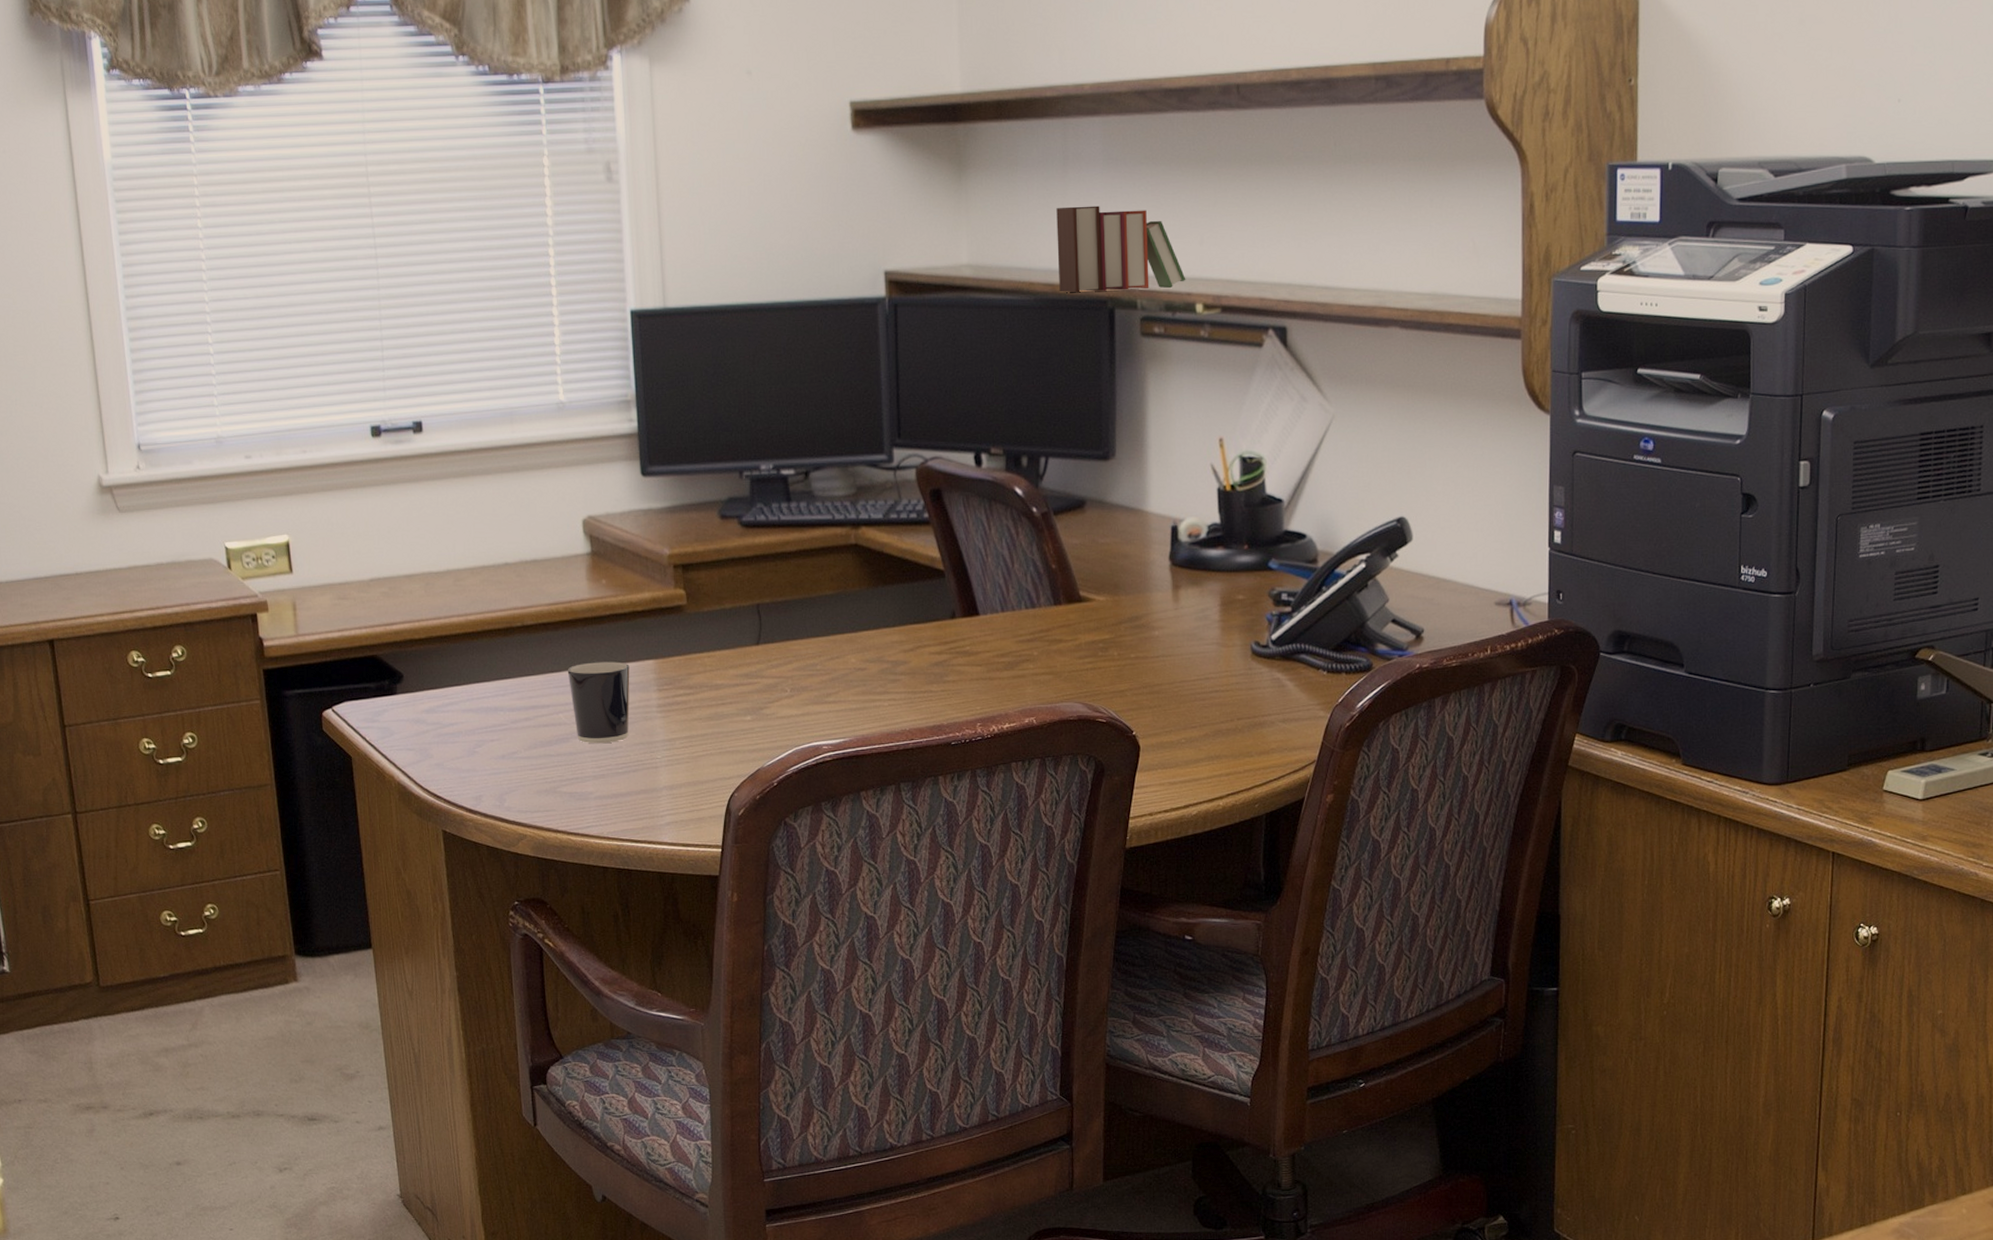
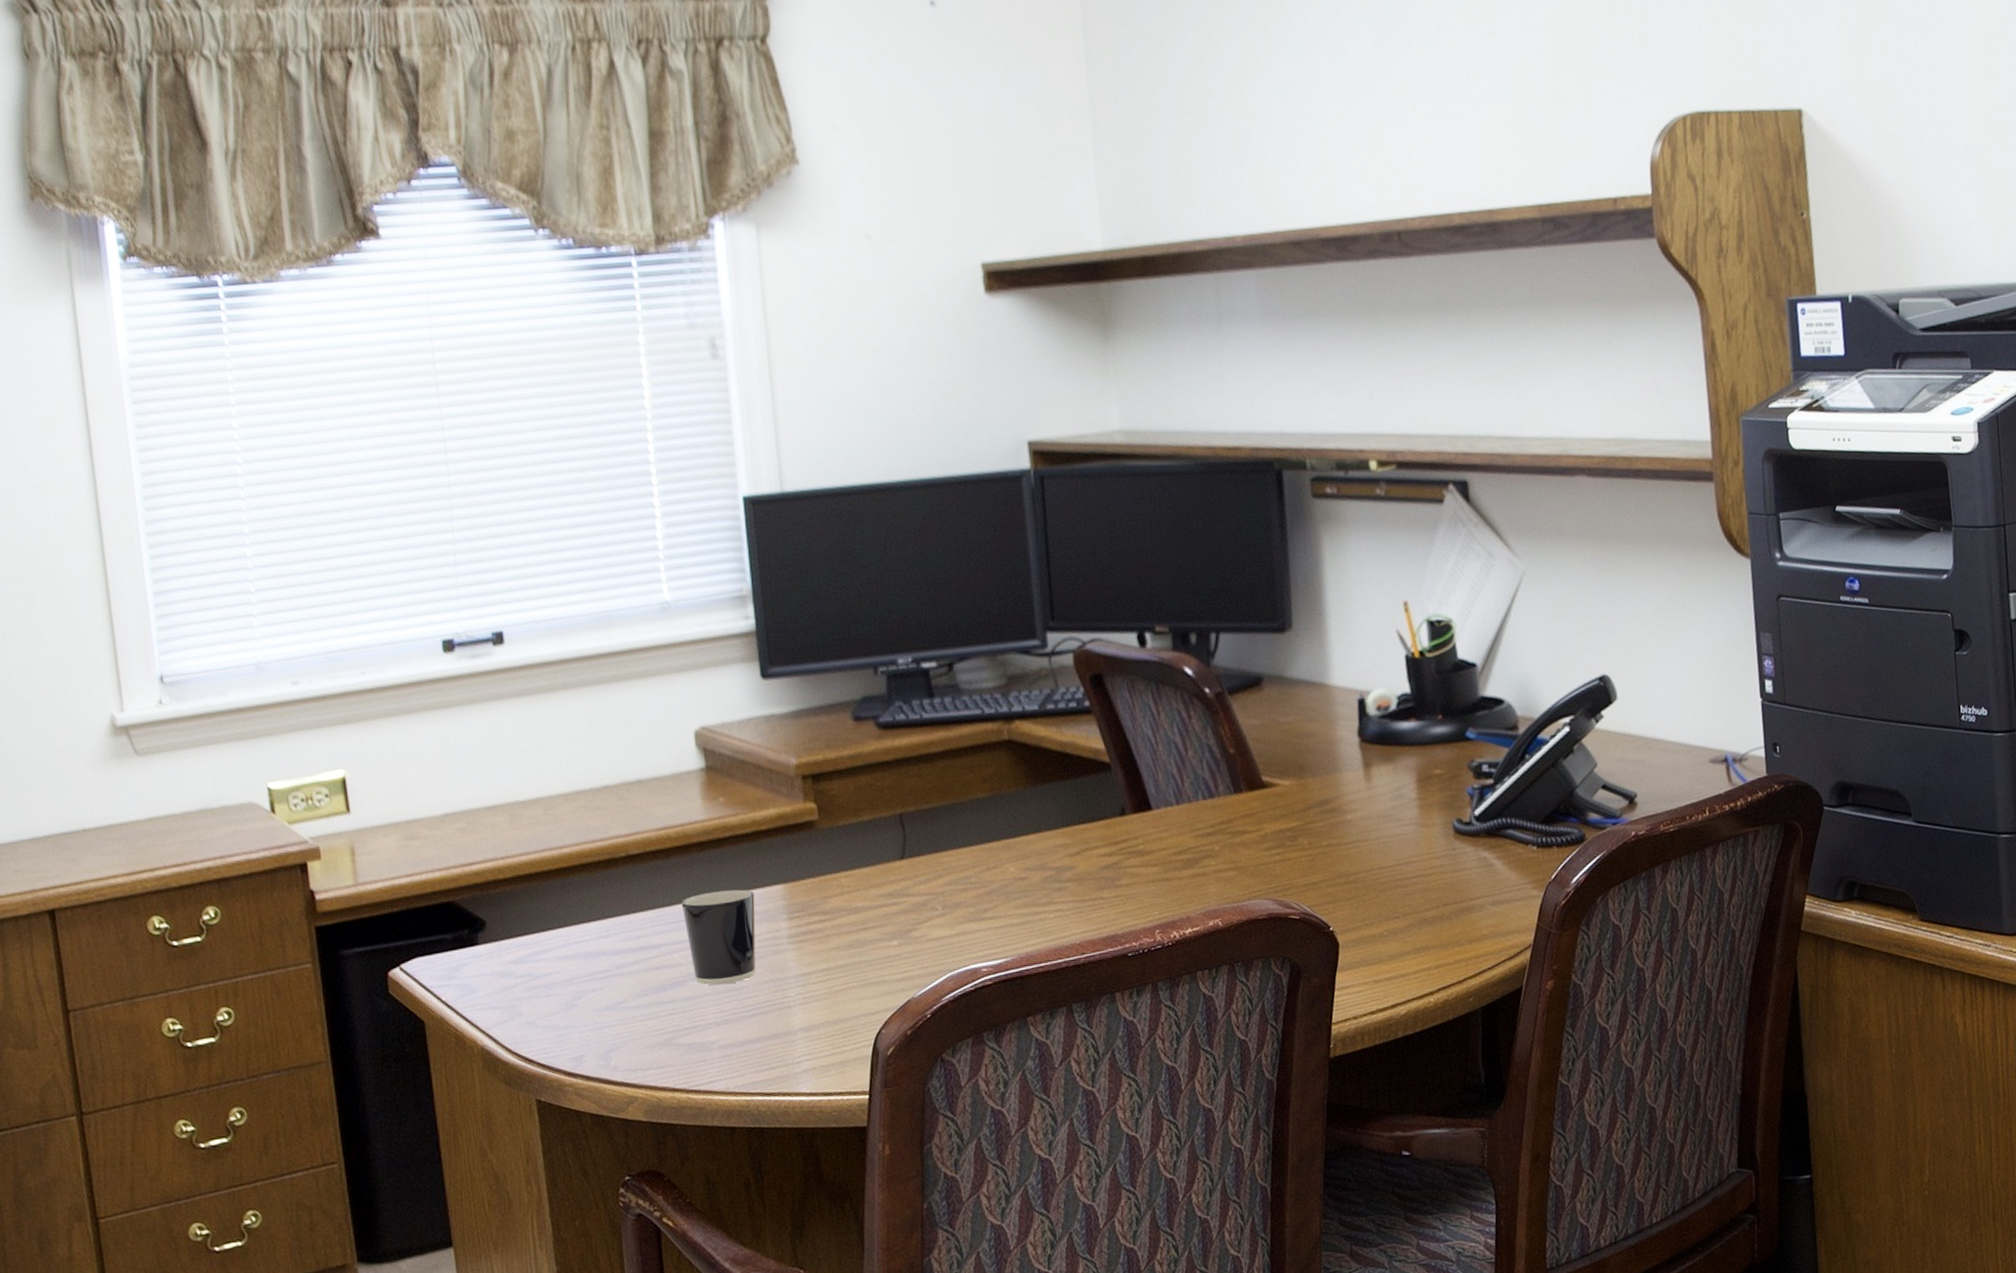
books: present [1056,205,1186,293] -> none [1213,362,1357,456]

